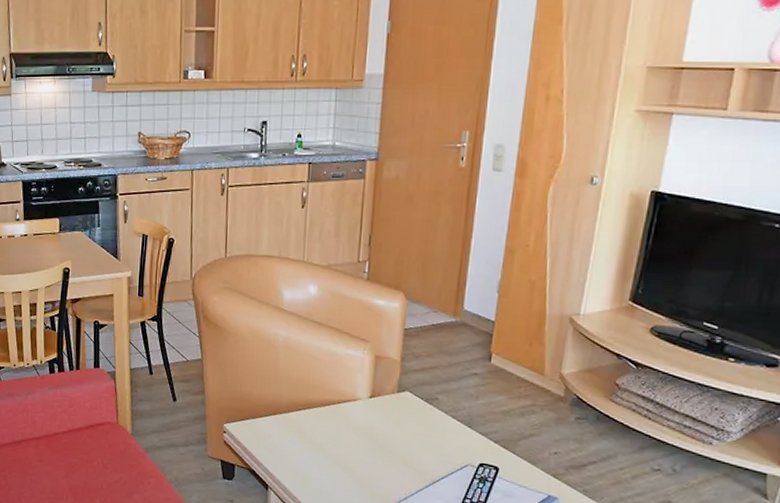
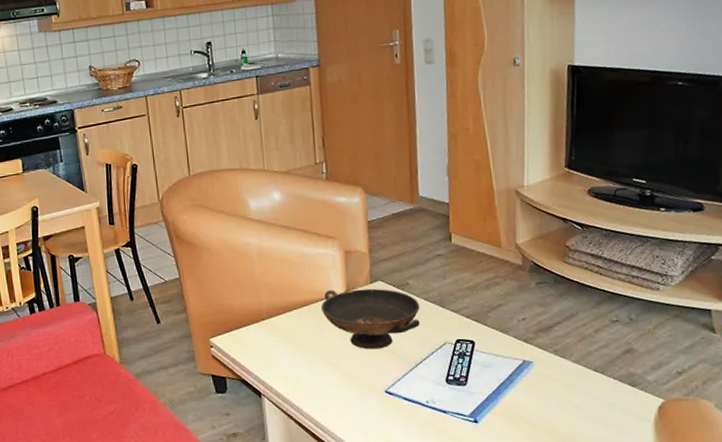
decorative bowl: none [342,393,447,461] -> present [321,288,420,350]

